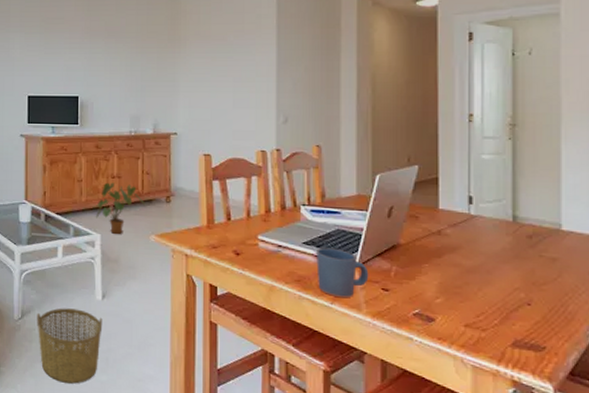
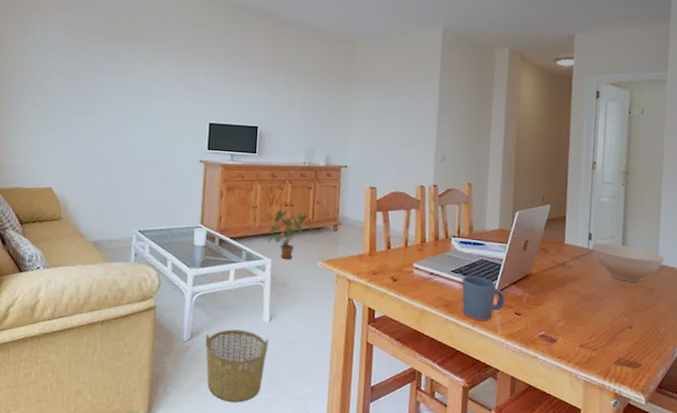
bowl: none [471,206,570,252] -> present [590,242,665,283]

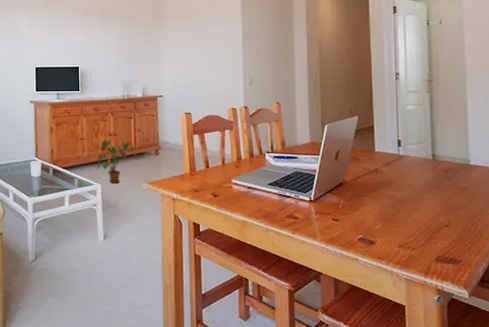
basket: present [205,329,269,403] -> none [48,249,105,314]
mug: present [462,275,505,322] -> none [279,187,322,229]
bowl: present [590,242,665,283] -> none [400,148,476,183]

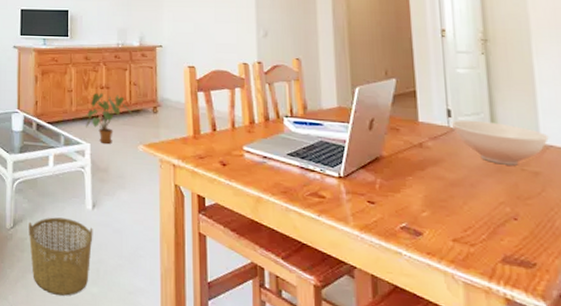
basket: none [48,249,105,314] -> present [28,217,93,296]
bowl: none [400,148,476,183] -> present [451,119,549,166]

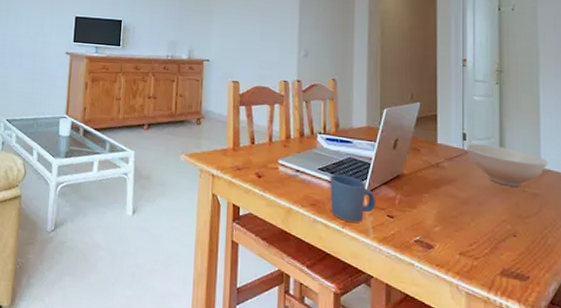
basket: present [28,217,93,296] -> none [68,221,132,299]
house plant: present [86,93,132,144] -> none [131,102,177,152]
mug: none [301,159,354,211] -> present [330,174,376,224]

